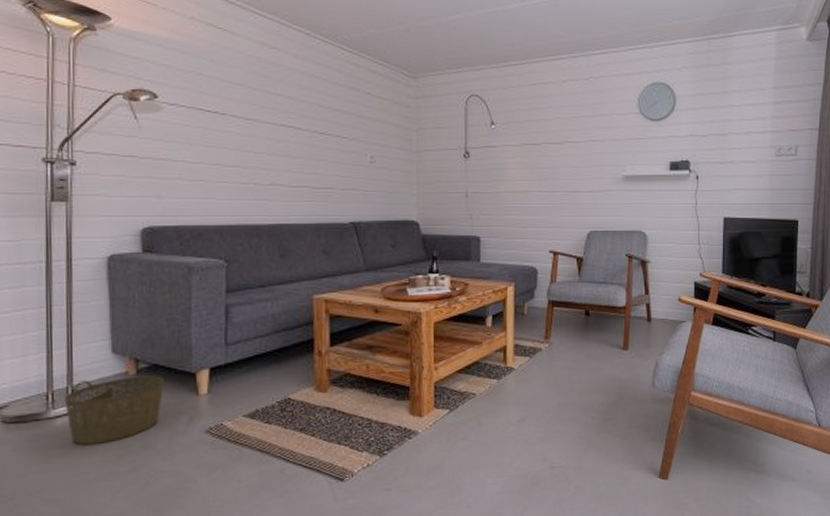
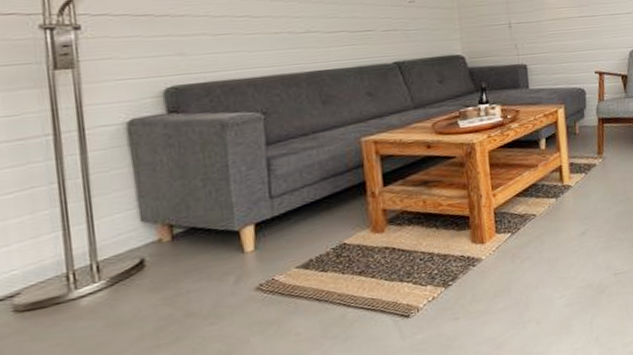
basket: present [64,375,165,446] -> none [87,239,205,324]

